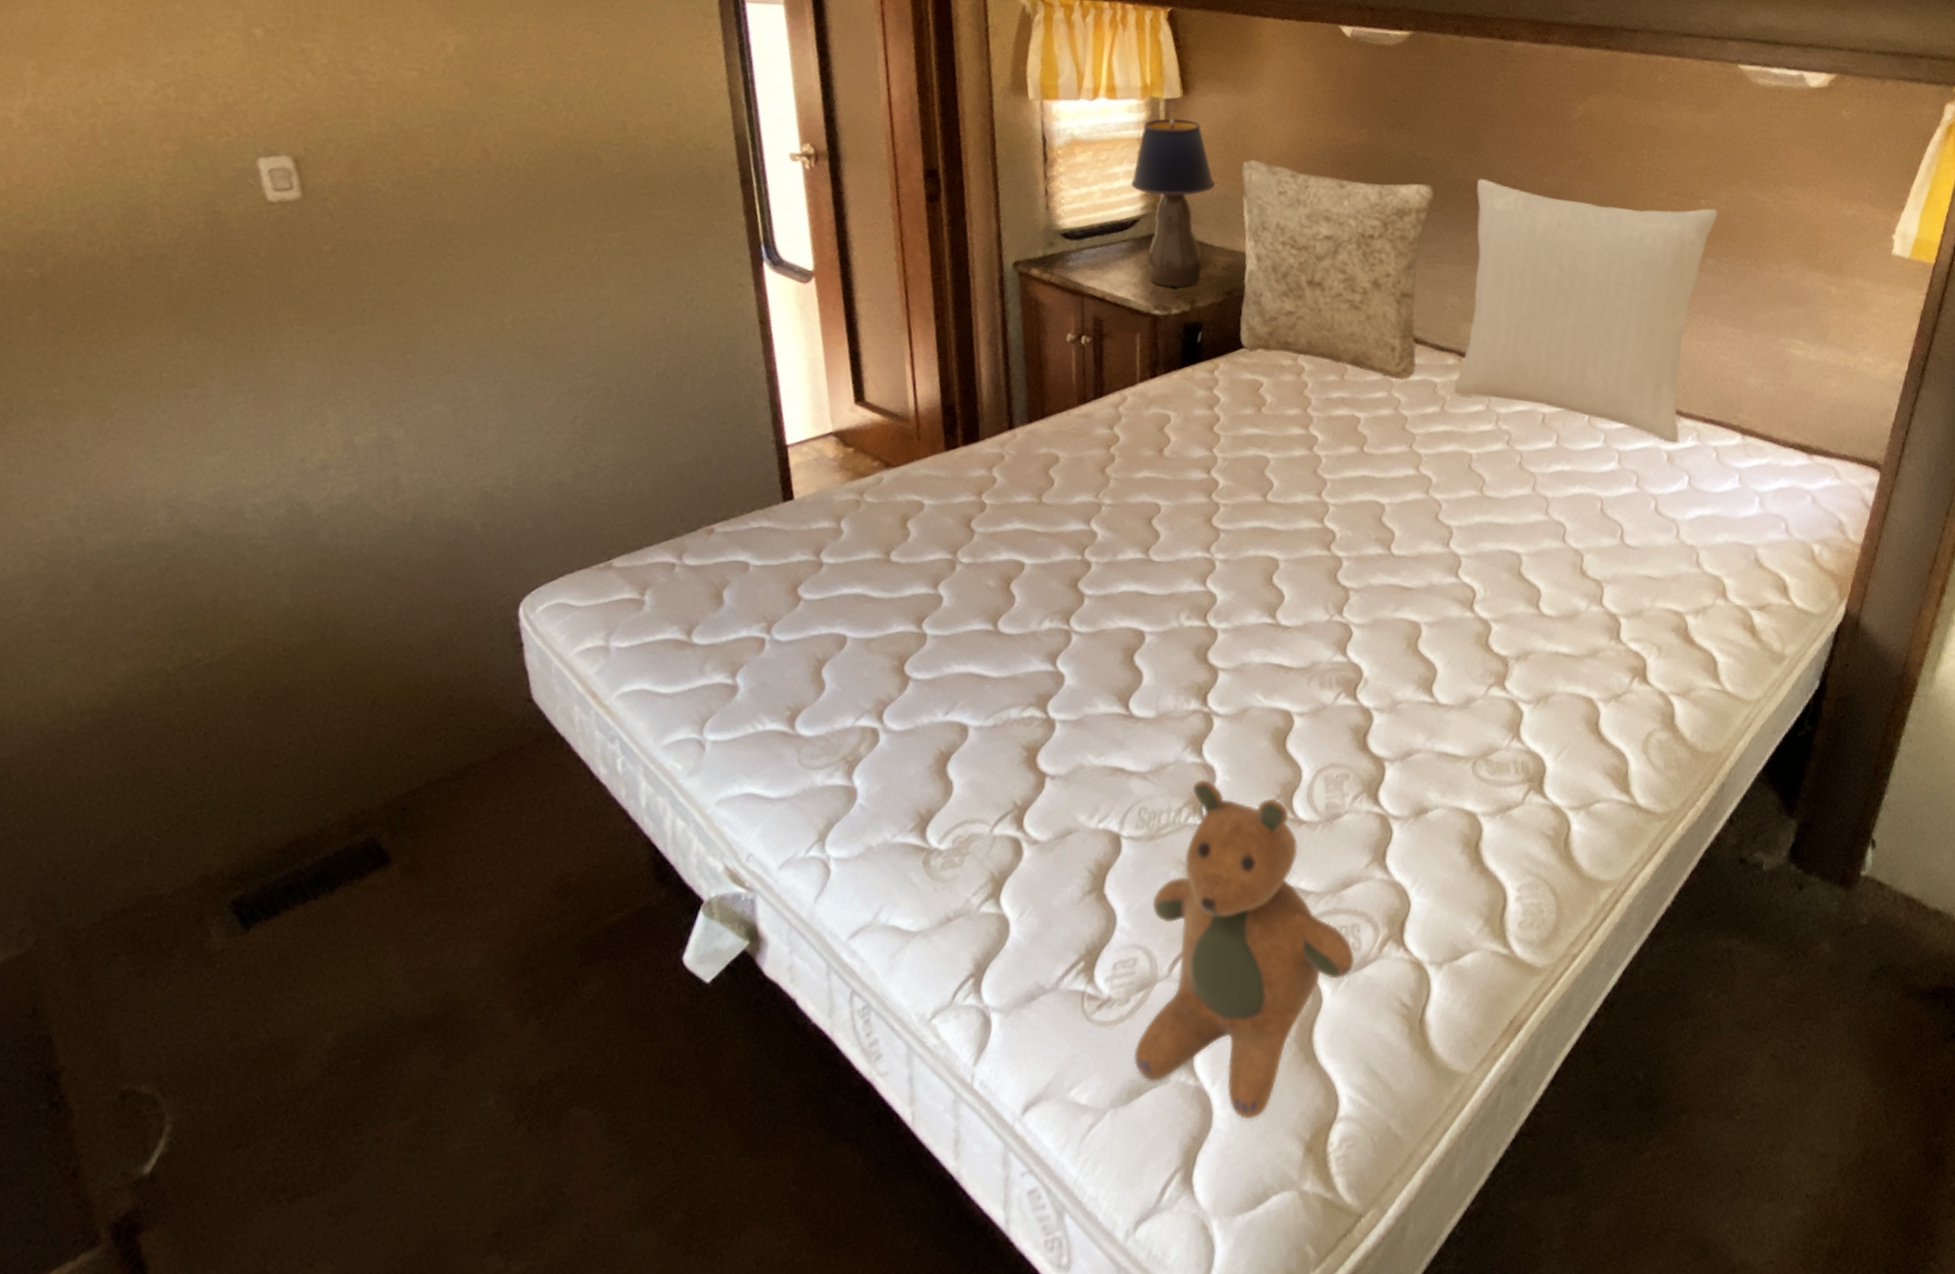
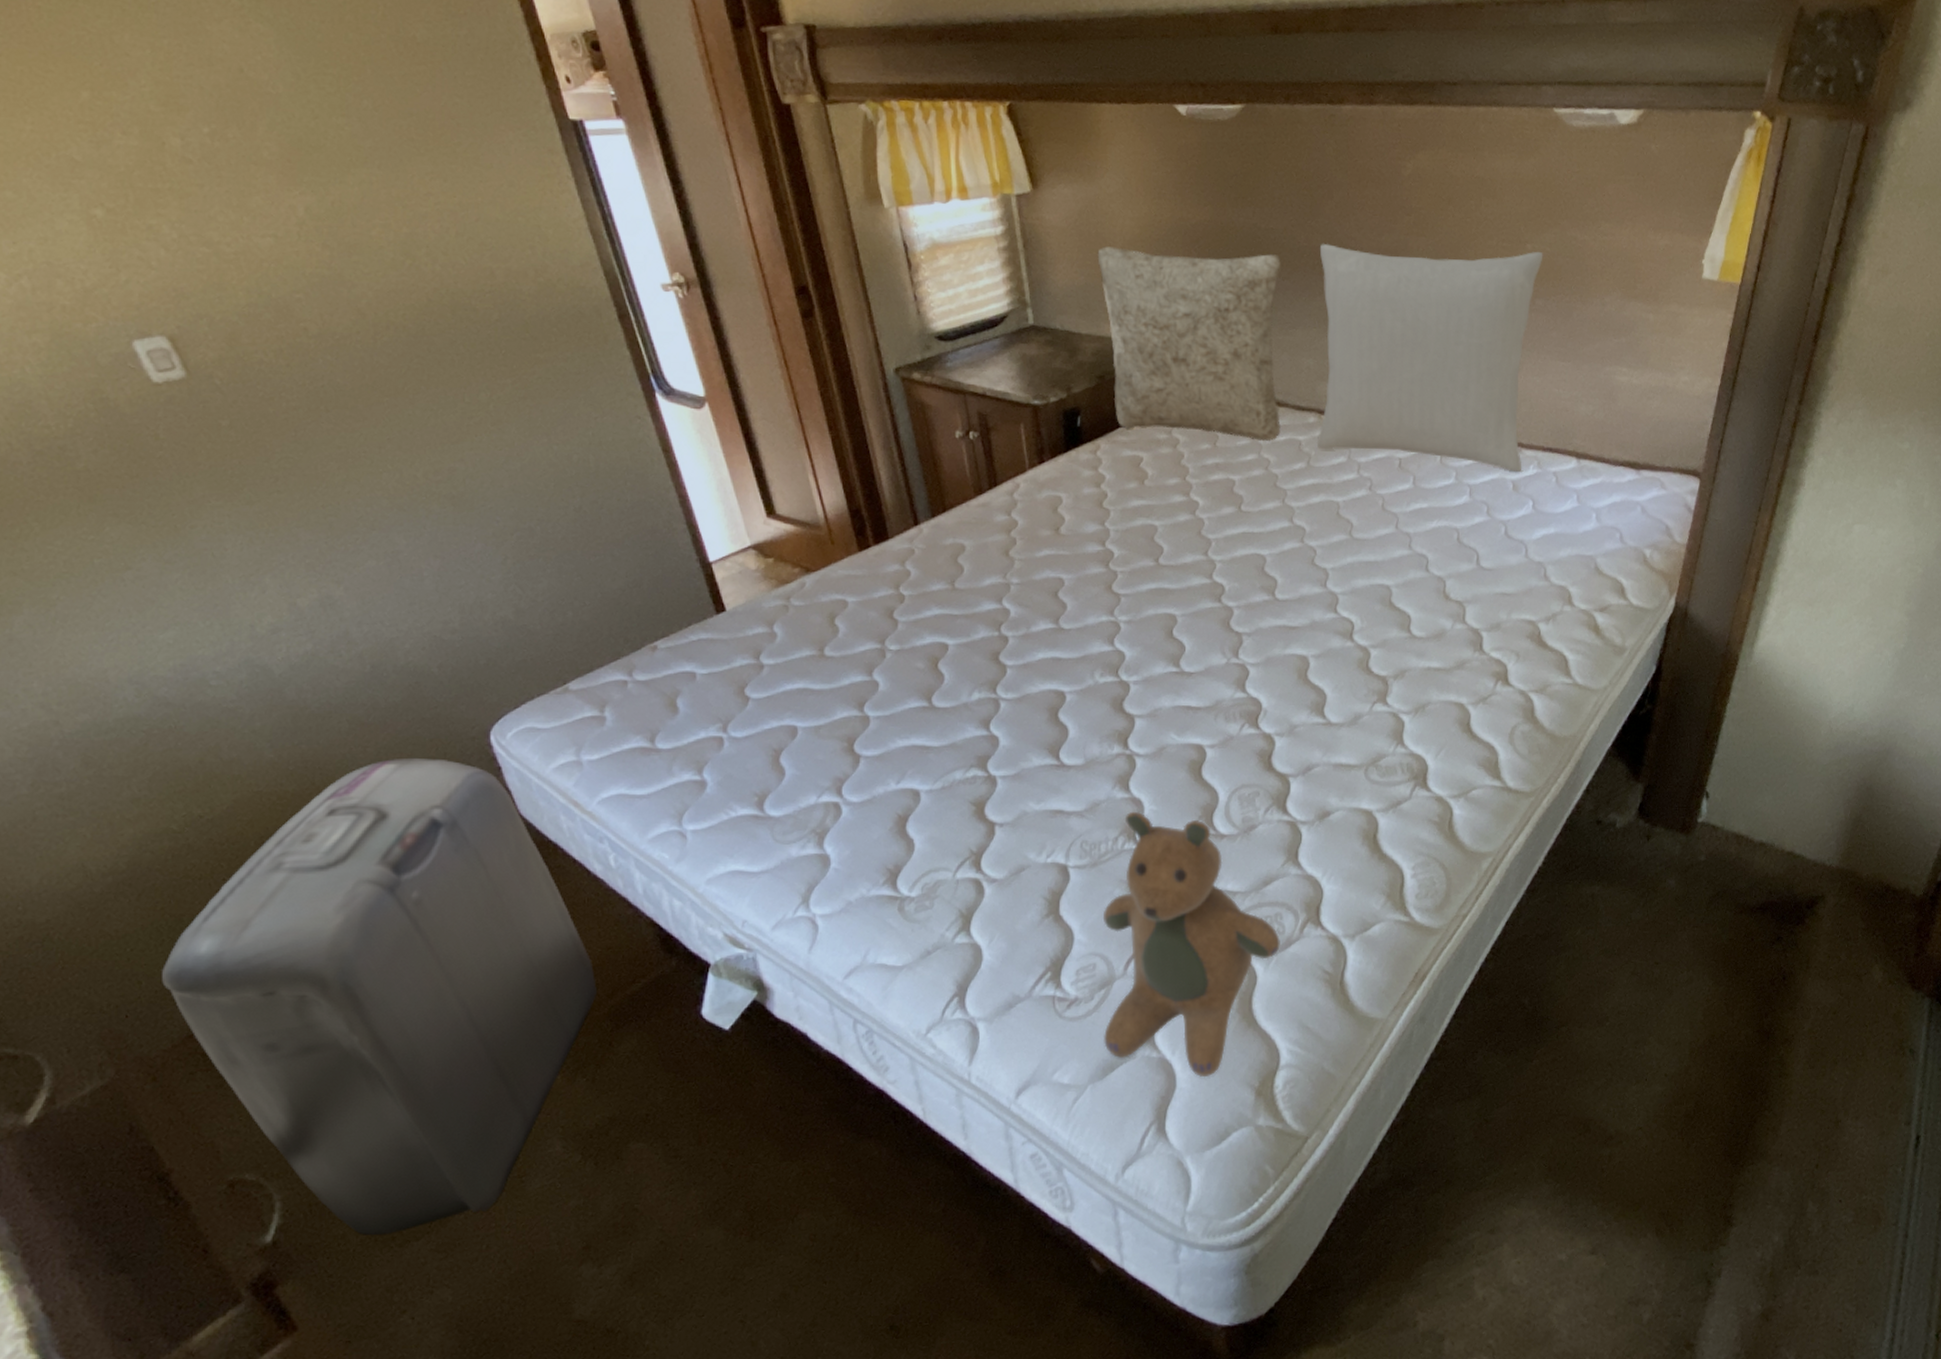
suitcase: none [111,620,575,1184] -> present [162,757,597,1235]
table lamp: present [1130,118,1215,288] -> none [994,212,1074,378]

